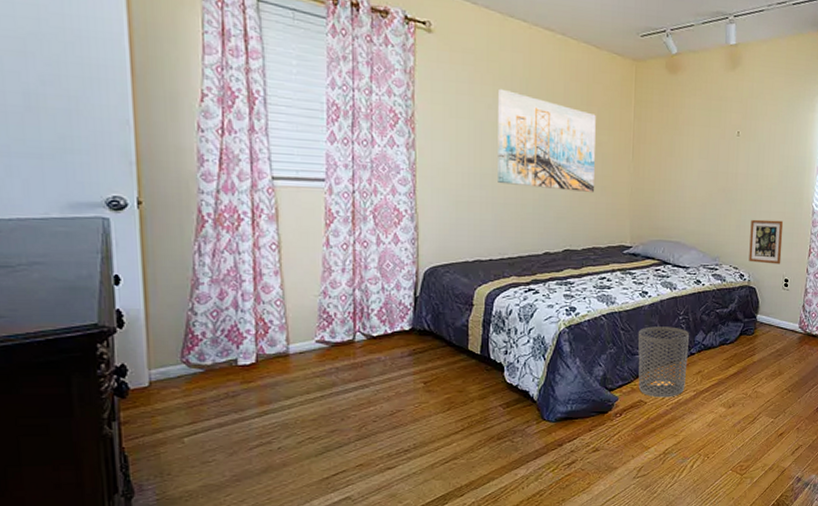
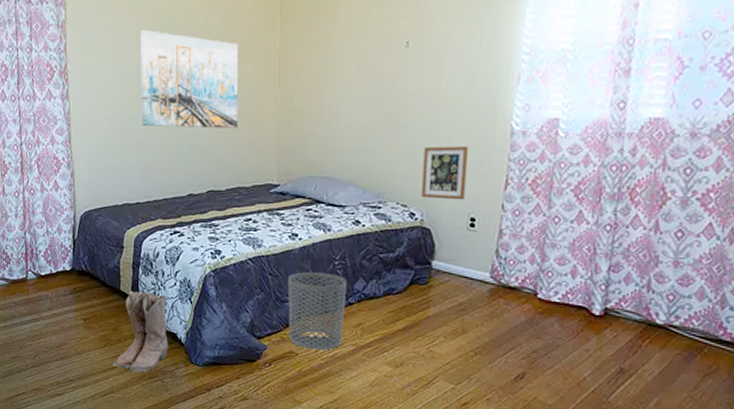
boots: none [456,349,520,435] -> present [112,290,168,373]

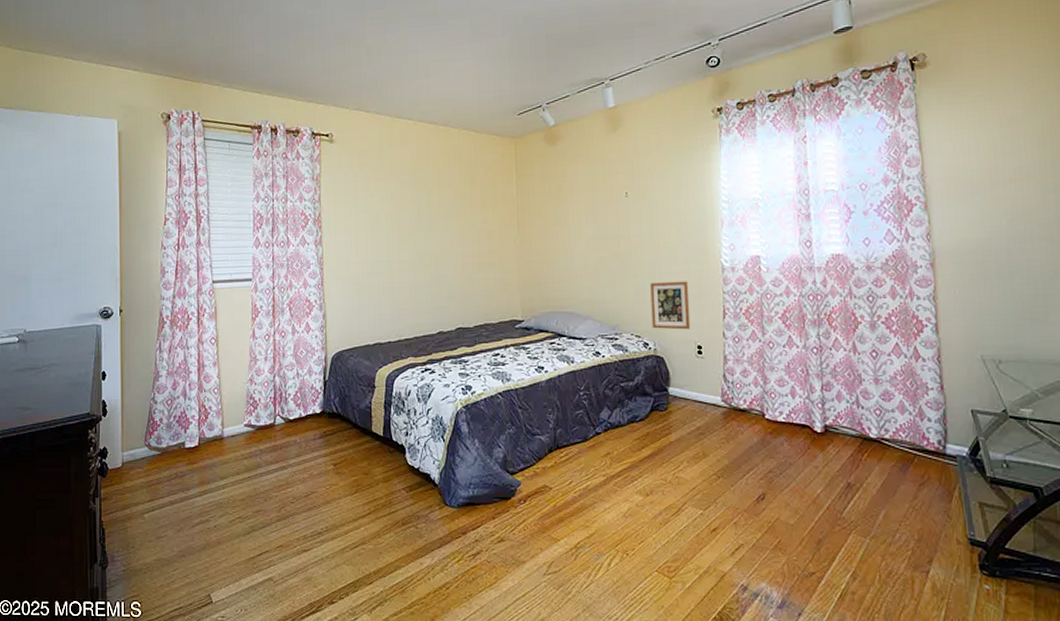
boots: present [112,290,168,373] -> none [364,431,422,519]
wall art: present [140,29,238,128] -> none [390,182,482,270]
waste bin: present [287,272,348,351] -> none [536,403,594,483]

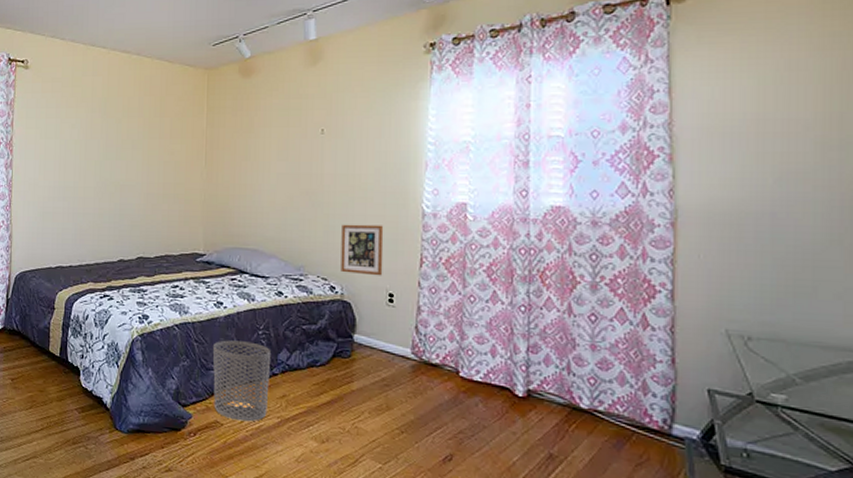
waste bin: none [536,403,594,483] -> present [212,340,272,422]

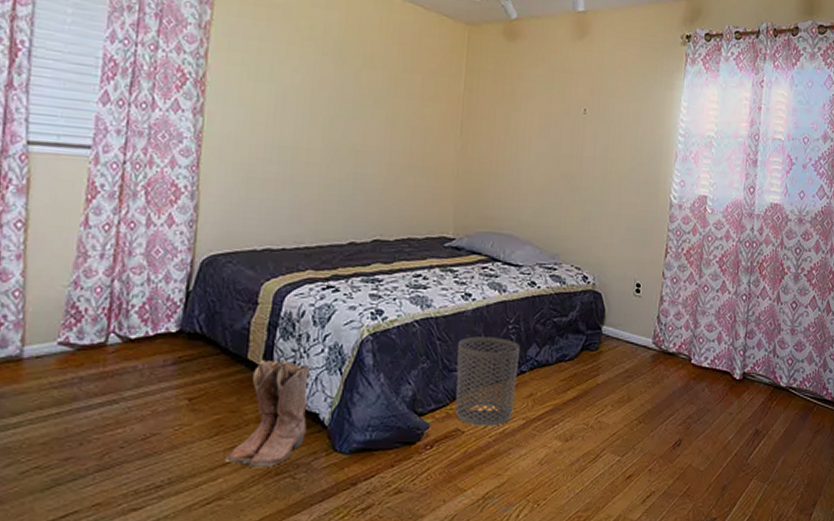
boots: none [37,352,95,438] -> present [224,359,311,469]
picture frame: present [341,224,384,276] -> none [594,211,636,266]

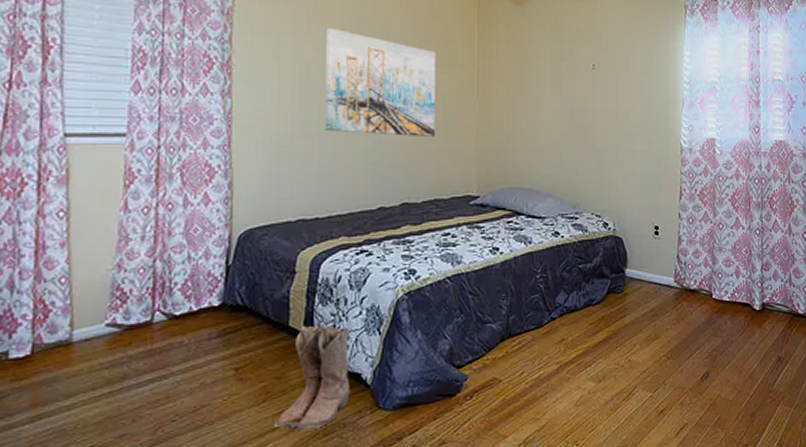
wall art: none [299,49,420,173] -> present [325,27,435,137]
waste bin: present [455,336,521,426] -> none [489,287,550,374]

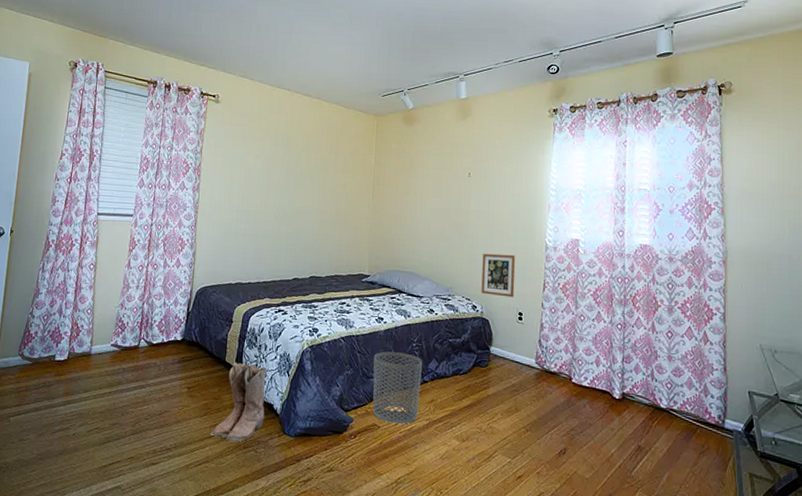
wall art: present [325,27,435,137] -> none [259,142,342,226]
waste bin: none [489,287,550,374] -> present [372,351,423,424]
picture frame: none [613,160,650,210] -> present [481,253,516,298]

